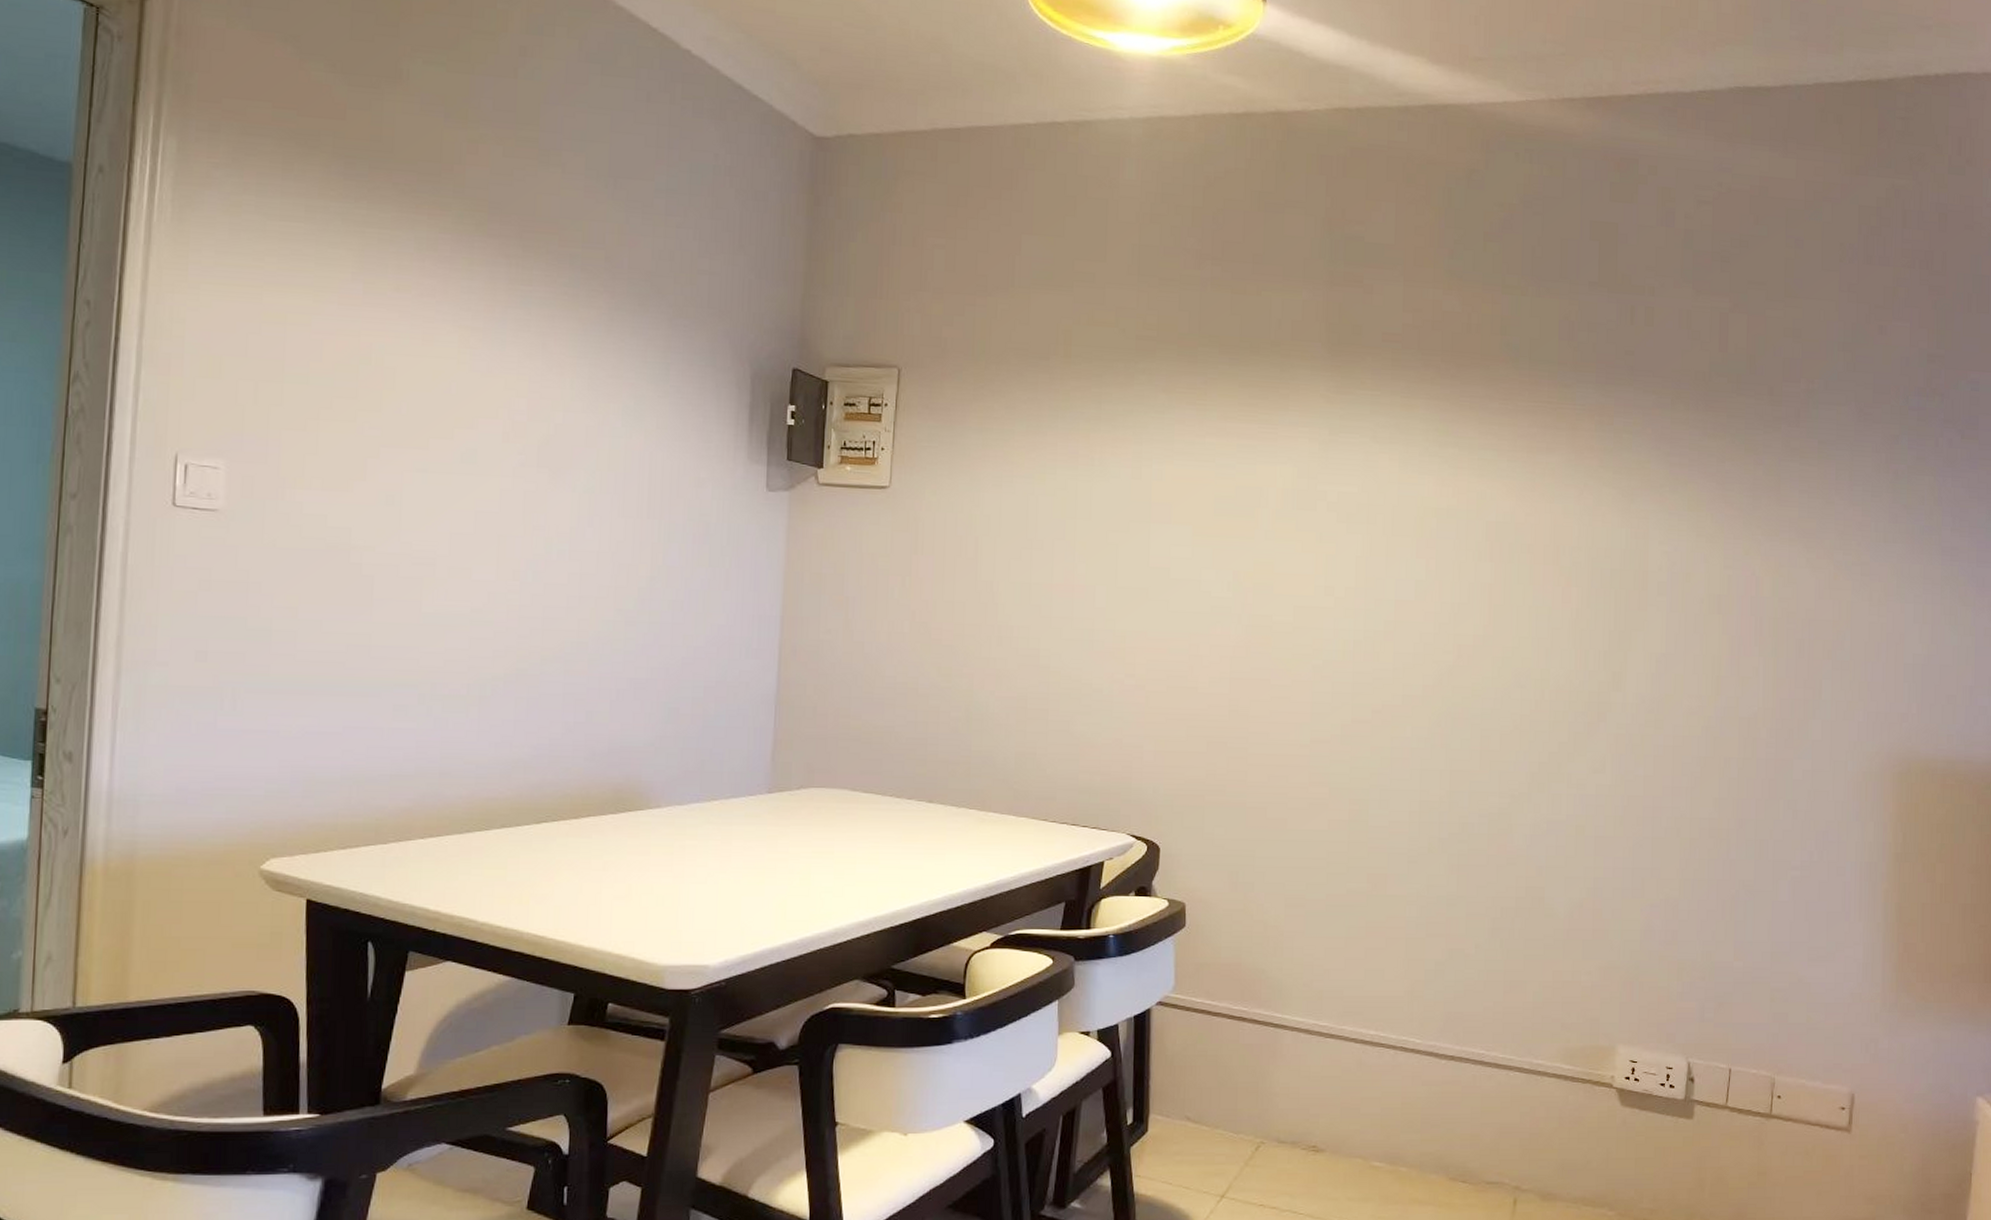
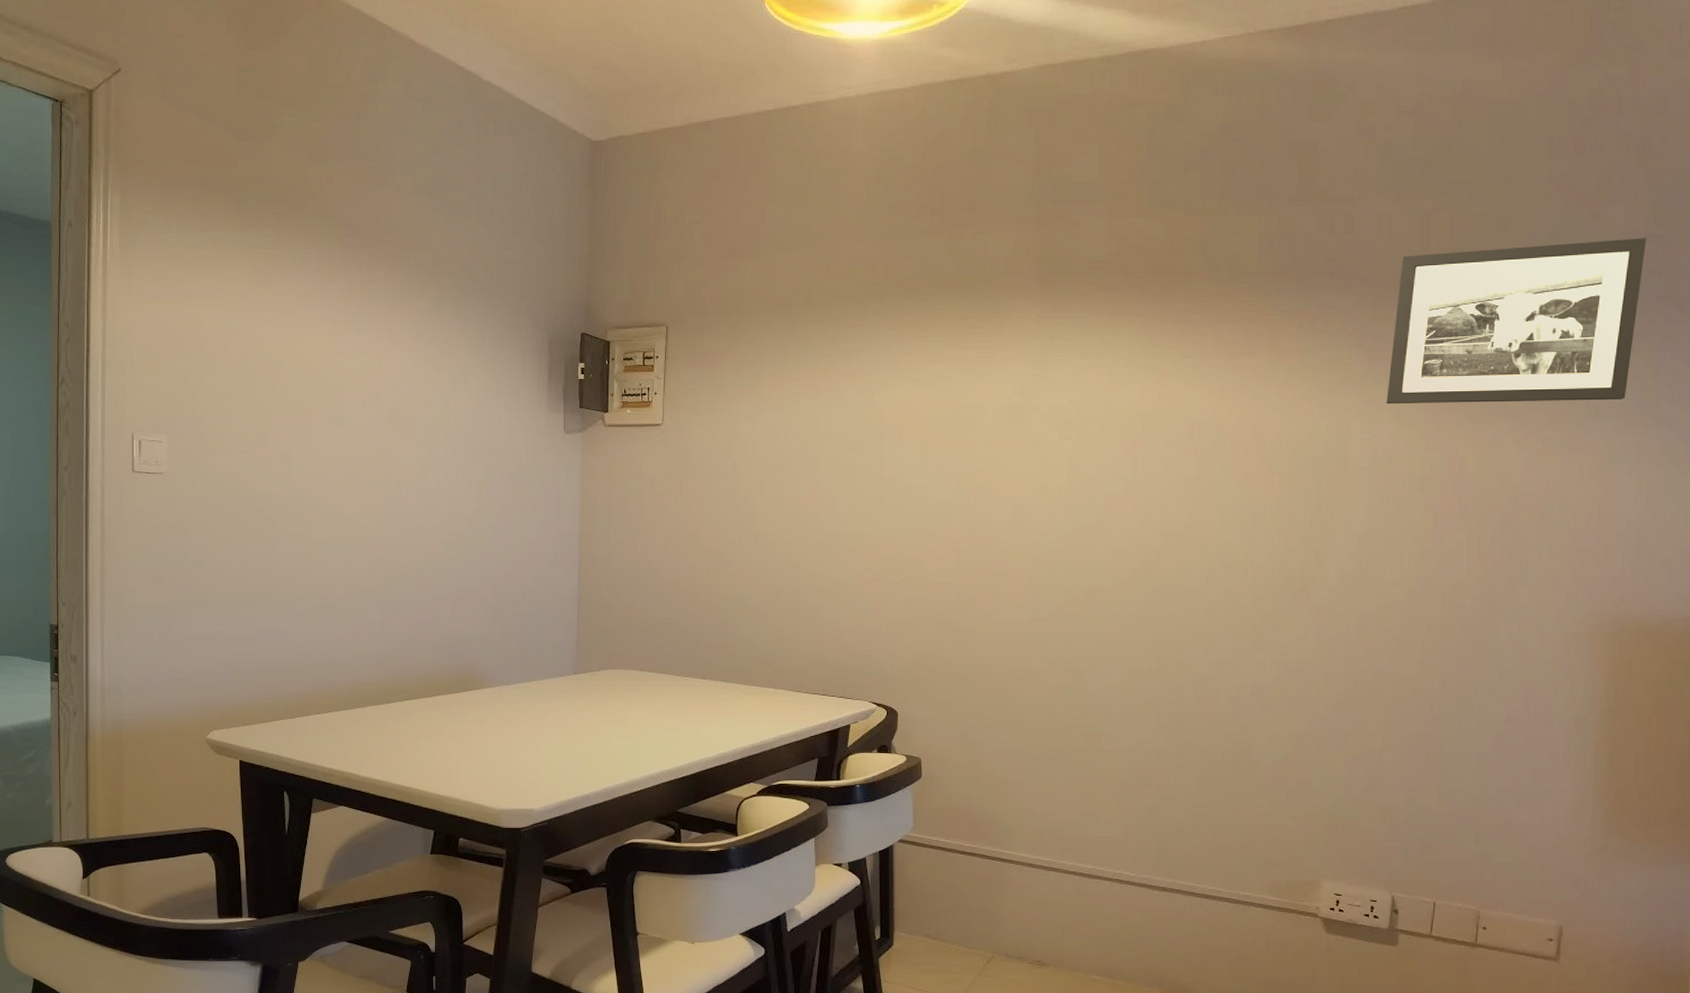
picture frame: none [1685,355,1930,525] -> present [1386,238,1647,405]

